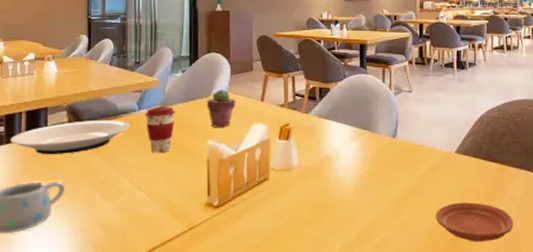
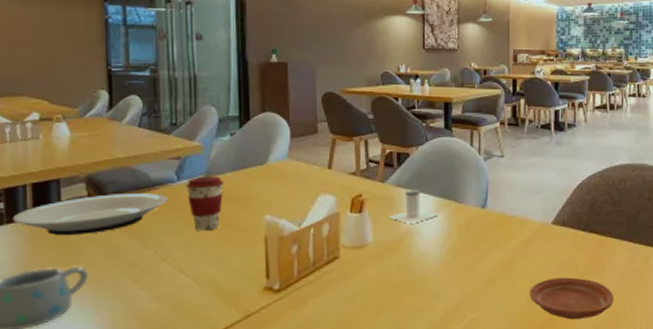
potted succulent: present [206,89,236,127] -> none [261,155,298,200]
salt shaker: none [311,120,354,150] -> present [388,189,438,224]

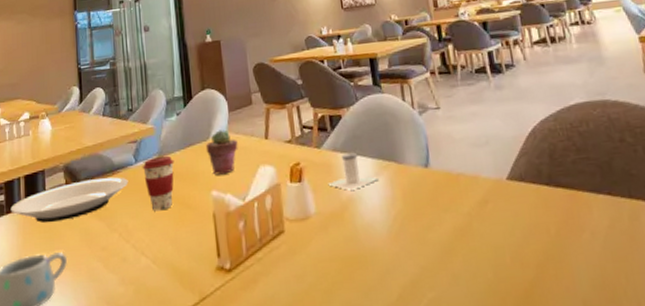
potted succulent: none [261,155,298,200] -> present [205,130,238,175]
plate: present [529,277,614,320] -> none [494,243,603,297]

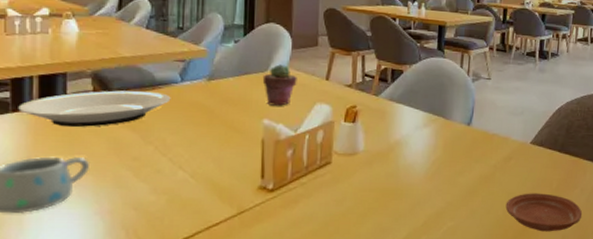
coffee cup: present [142,155,175,211] -> none [188,79,226,131]
salt shaker: present [328,152,379,190] -> none [379,103,426,136]
plate: none [494,243,603,297] -> present [505,193,583,232]

